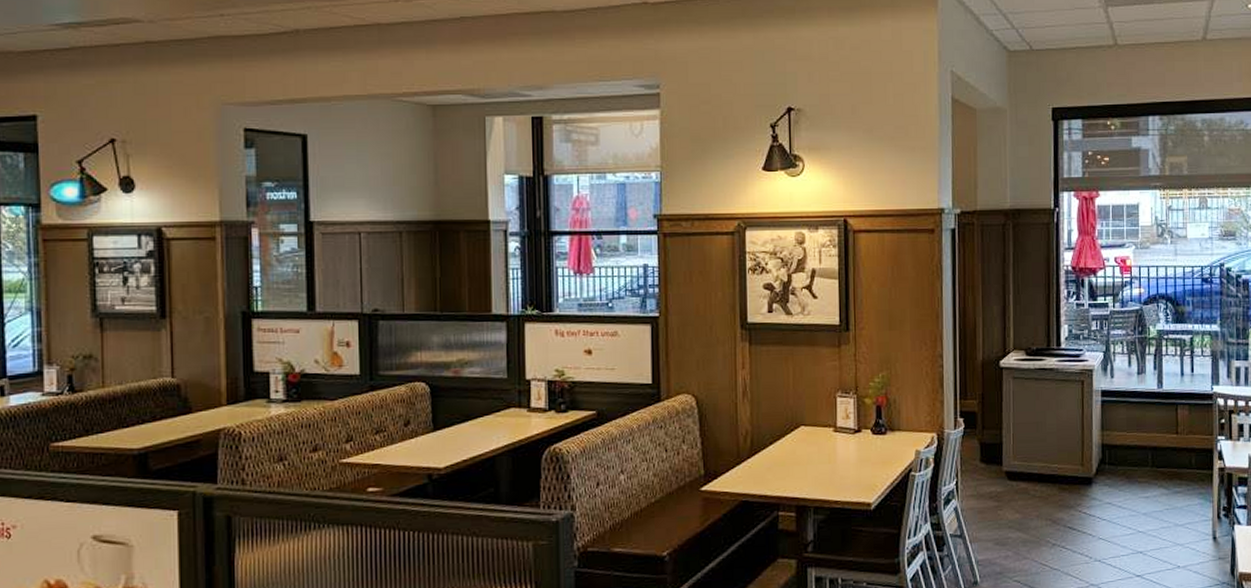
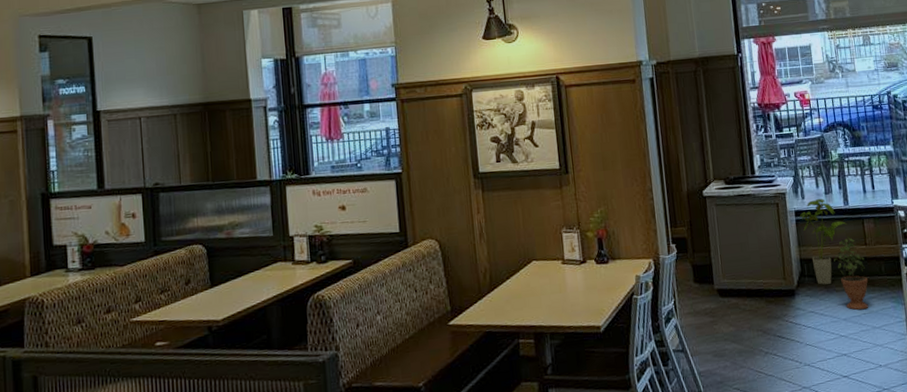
house plant: none [1106,378,1159,474] -> present [799,198,848,285]
potted plant: none [1139,423,1175,505] -> present [834,236,869,310]

